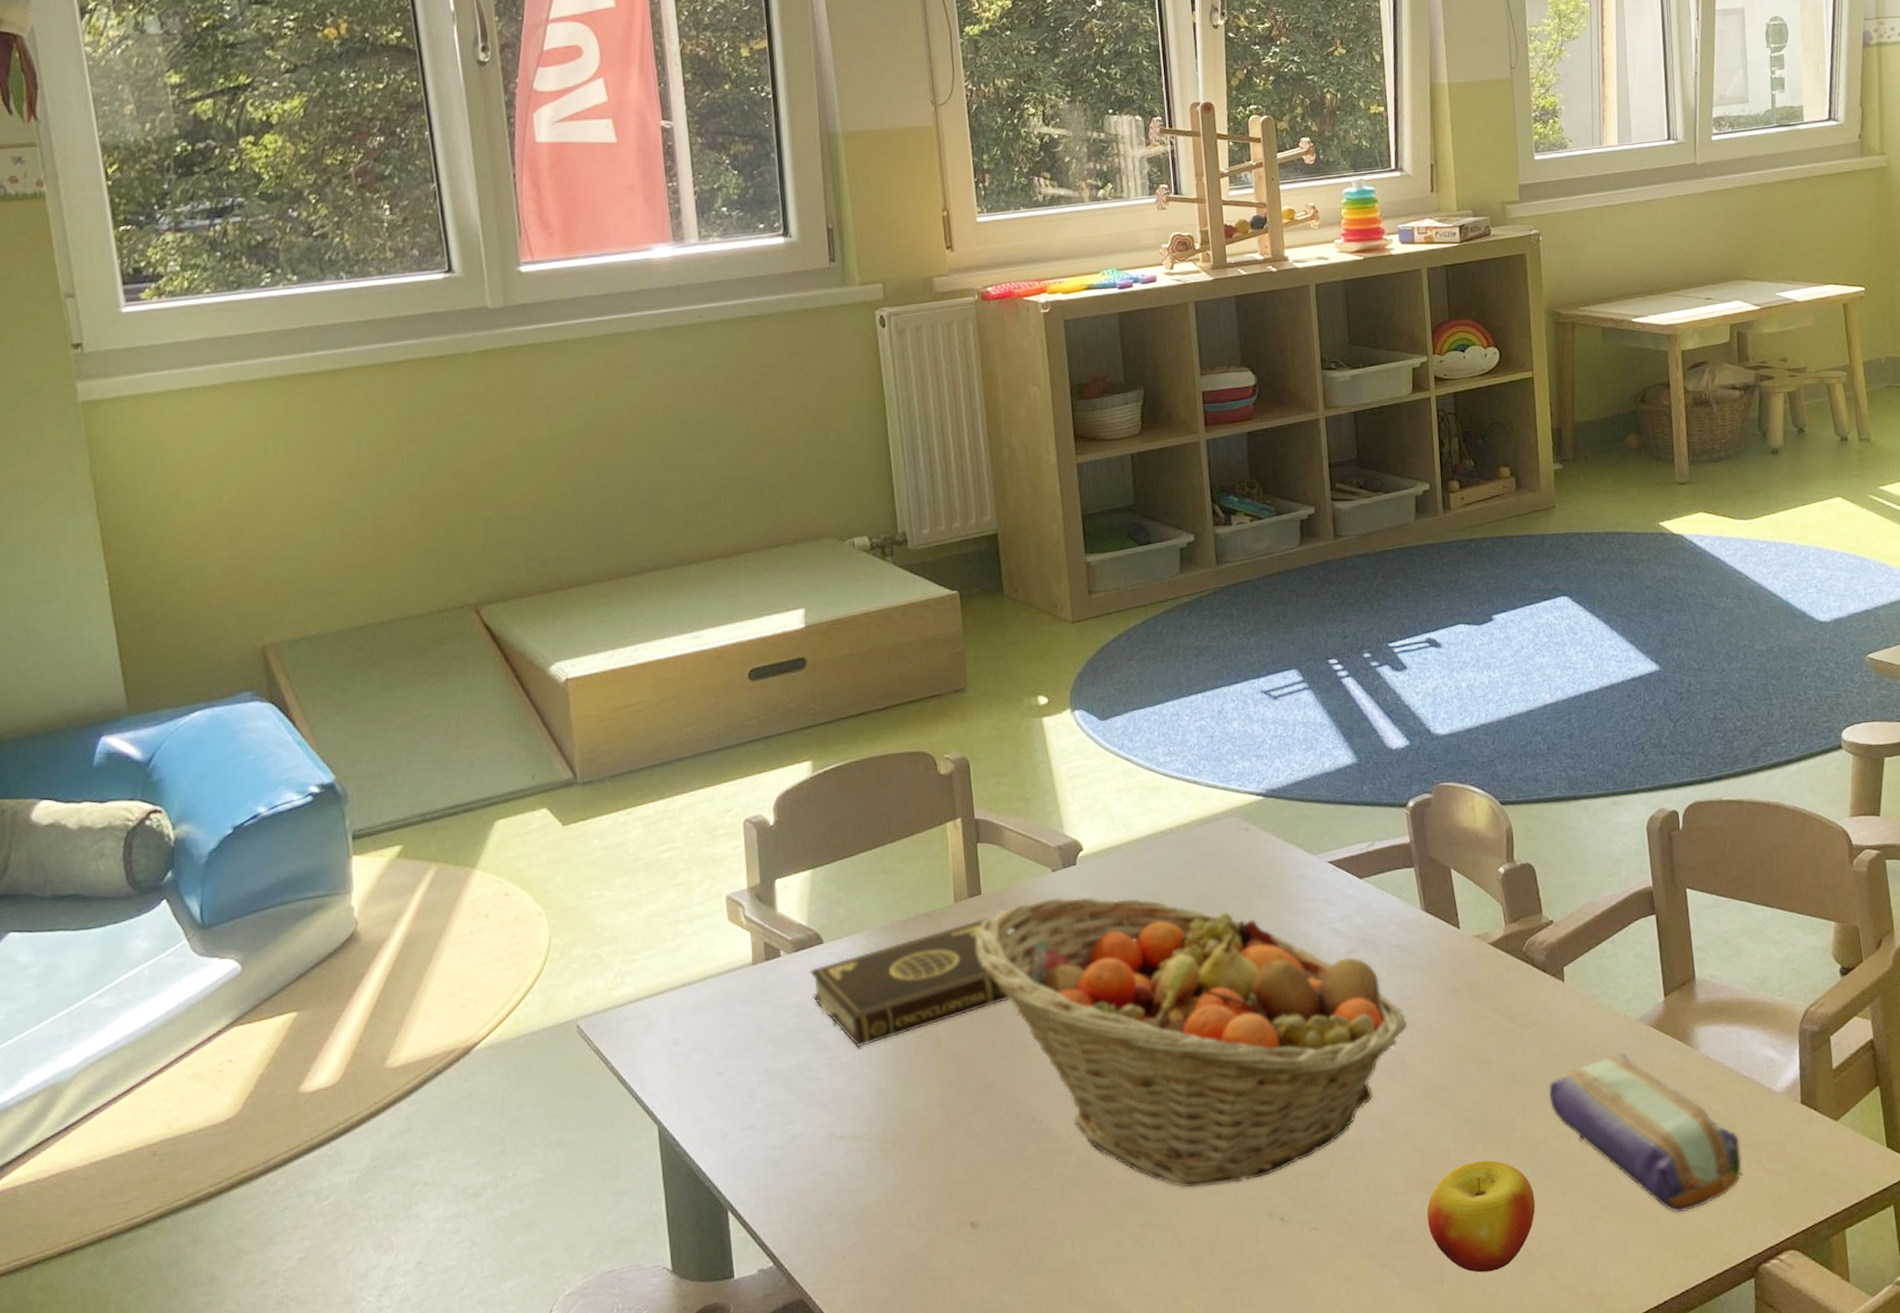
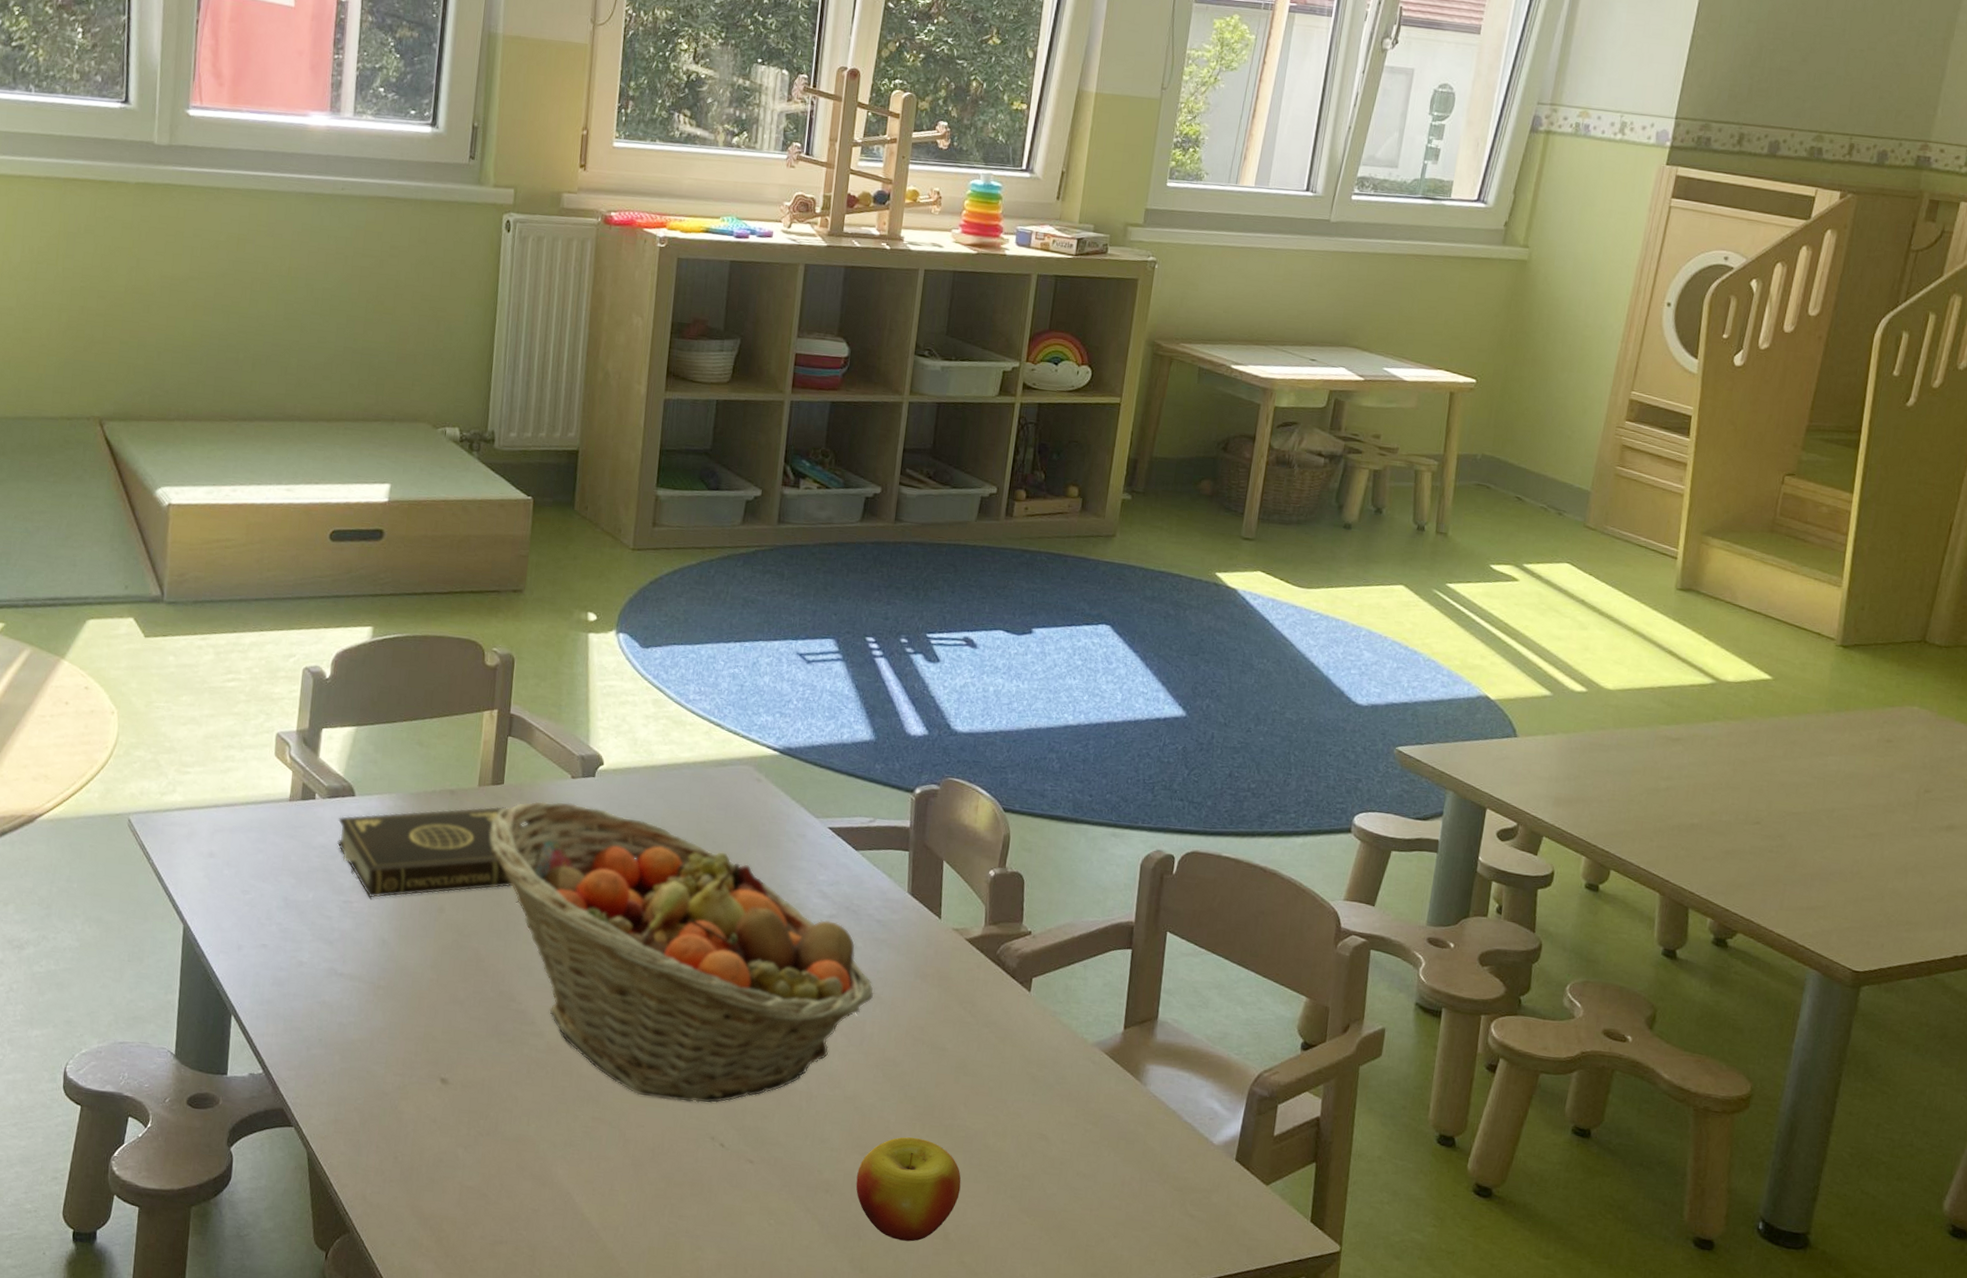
pencil case: present [1548,1051,1742,1213] -> none [993,1070,1168,1233]

